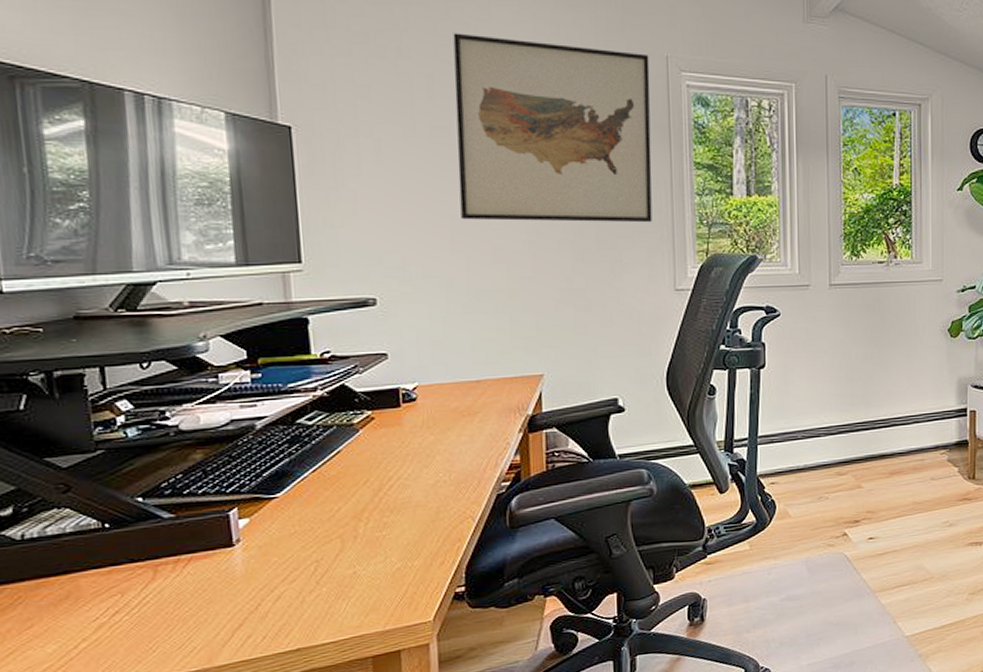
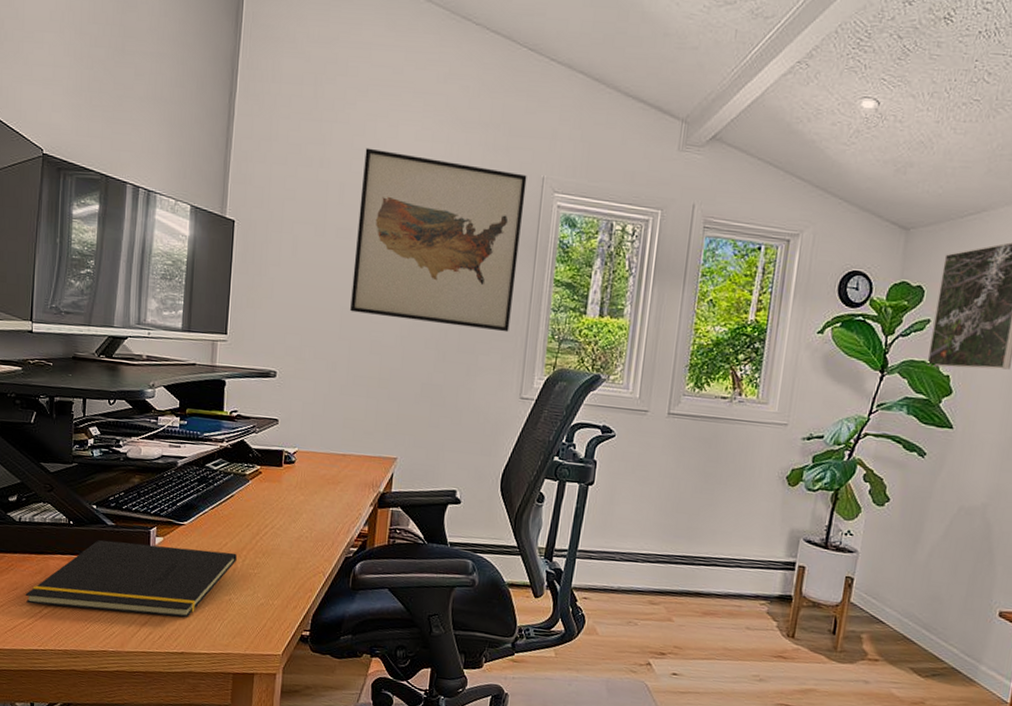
notepad: none [47,517,357,641] -> present [25,540,237,618]

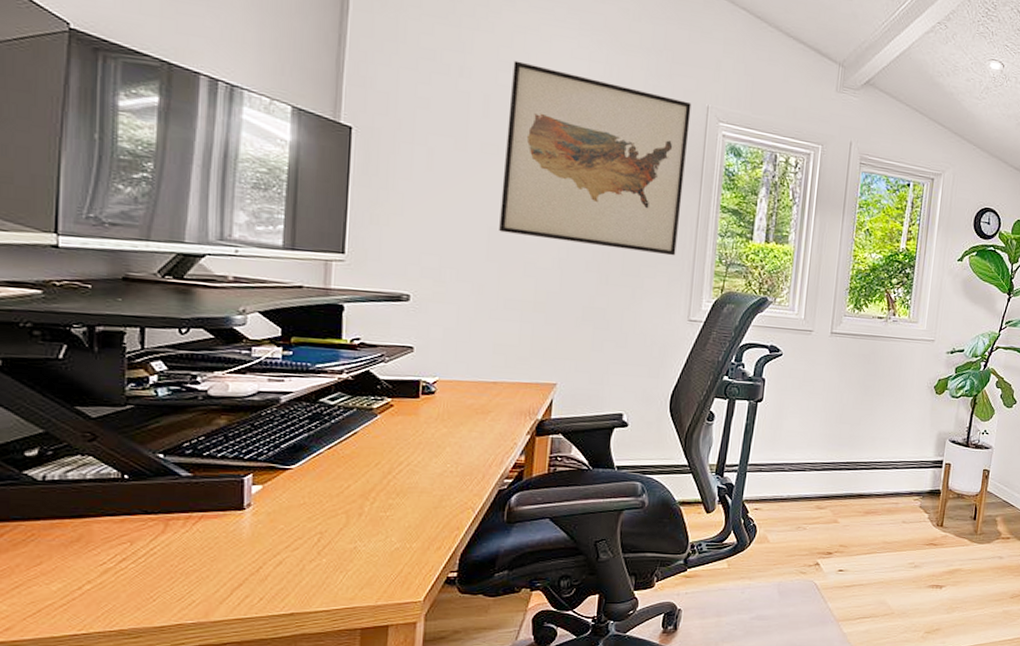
notepad: present [25,540,237,618] -> none [55,494,363,580]

